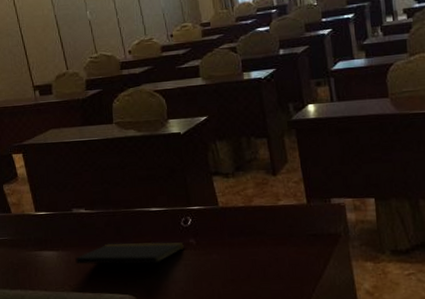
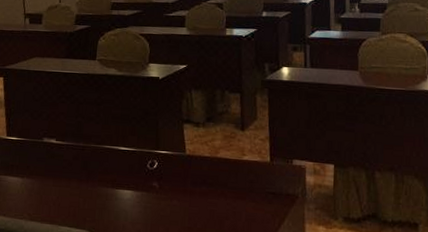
notepad: present [75,241,185,275] -> none [38,176,148,215]

